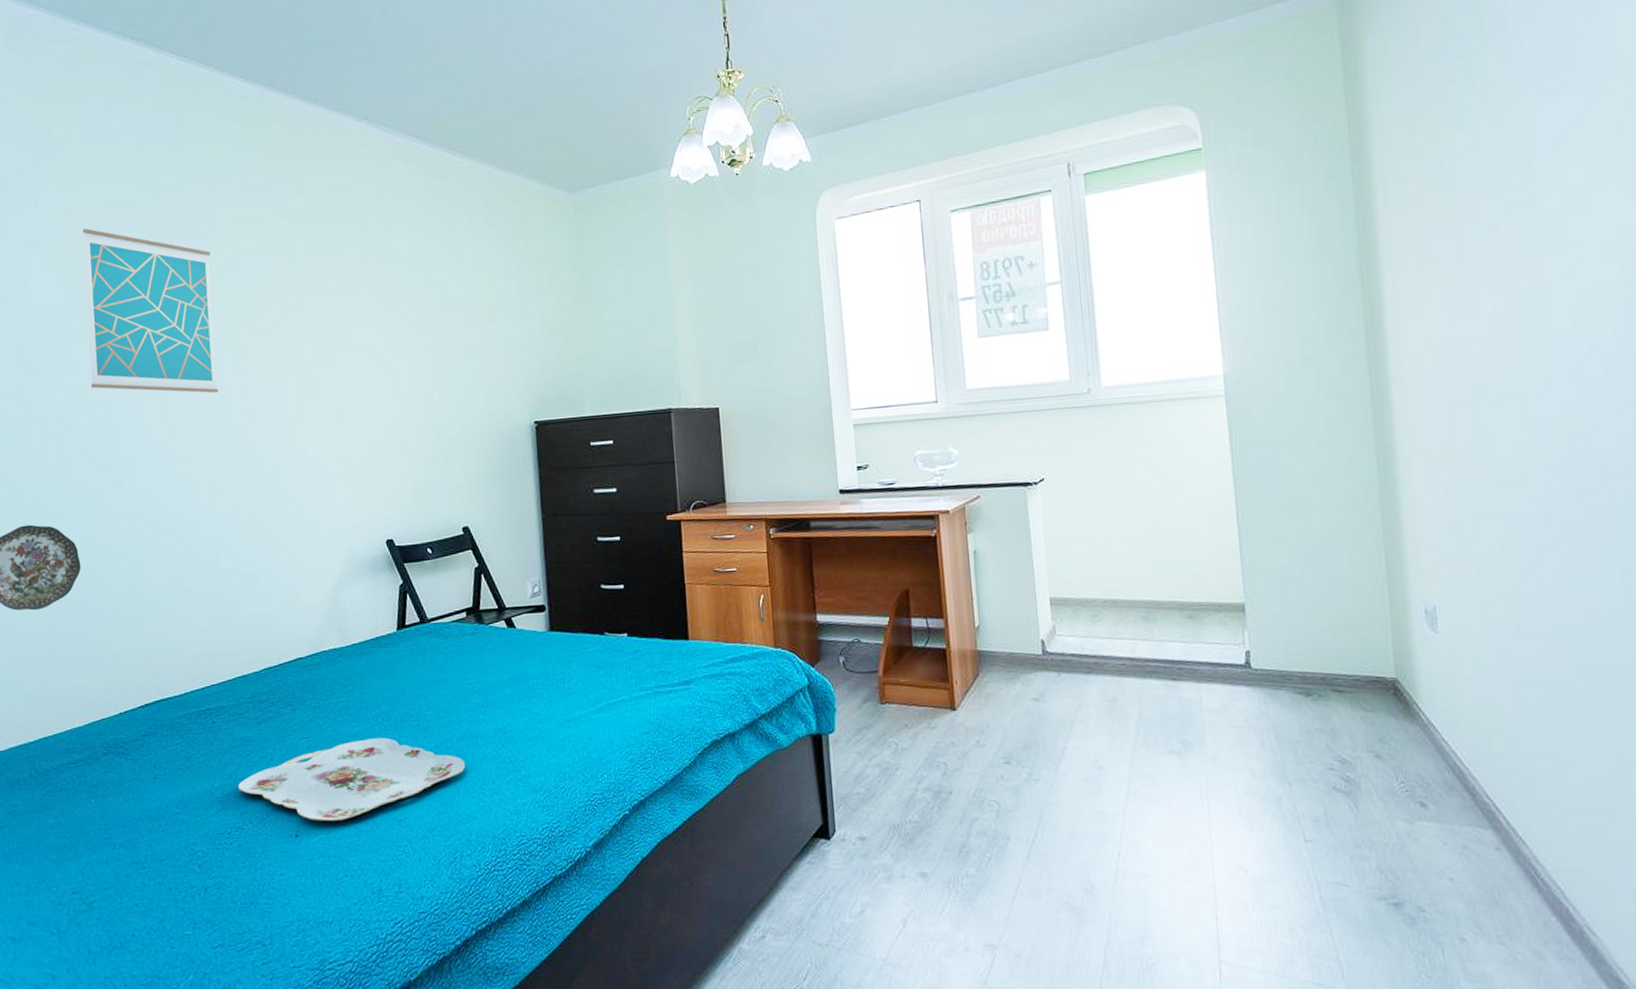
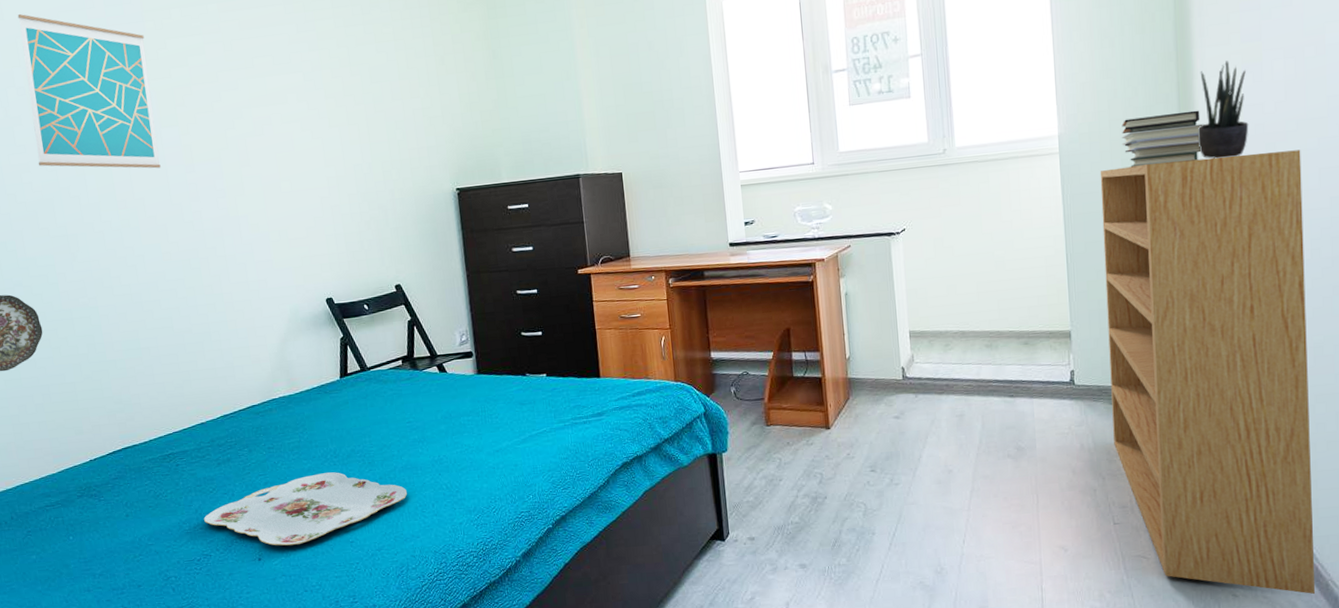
bookcase: none [1274,397,1566,944] -> present [1100,149,1315,595]
book stack: none [1299,349,1399,414] -> present [1121,110,1205,168]
potted plant: none [1391,293,1454,406] -> present [1197,60,1249,159]

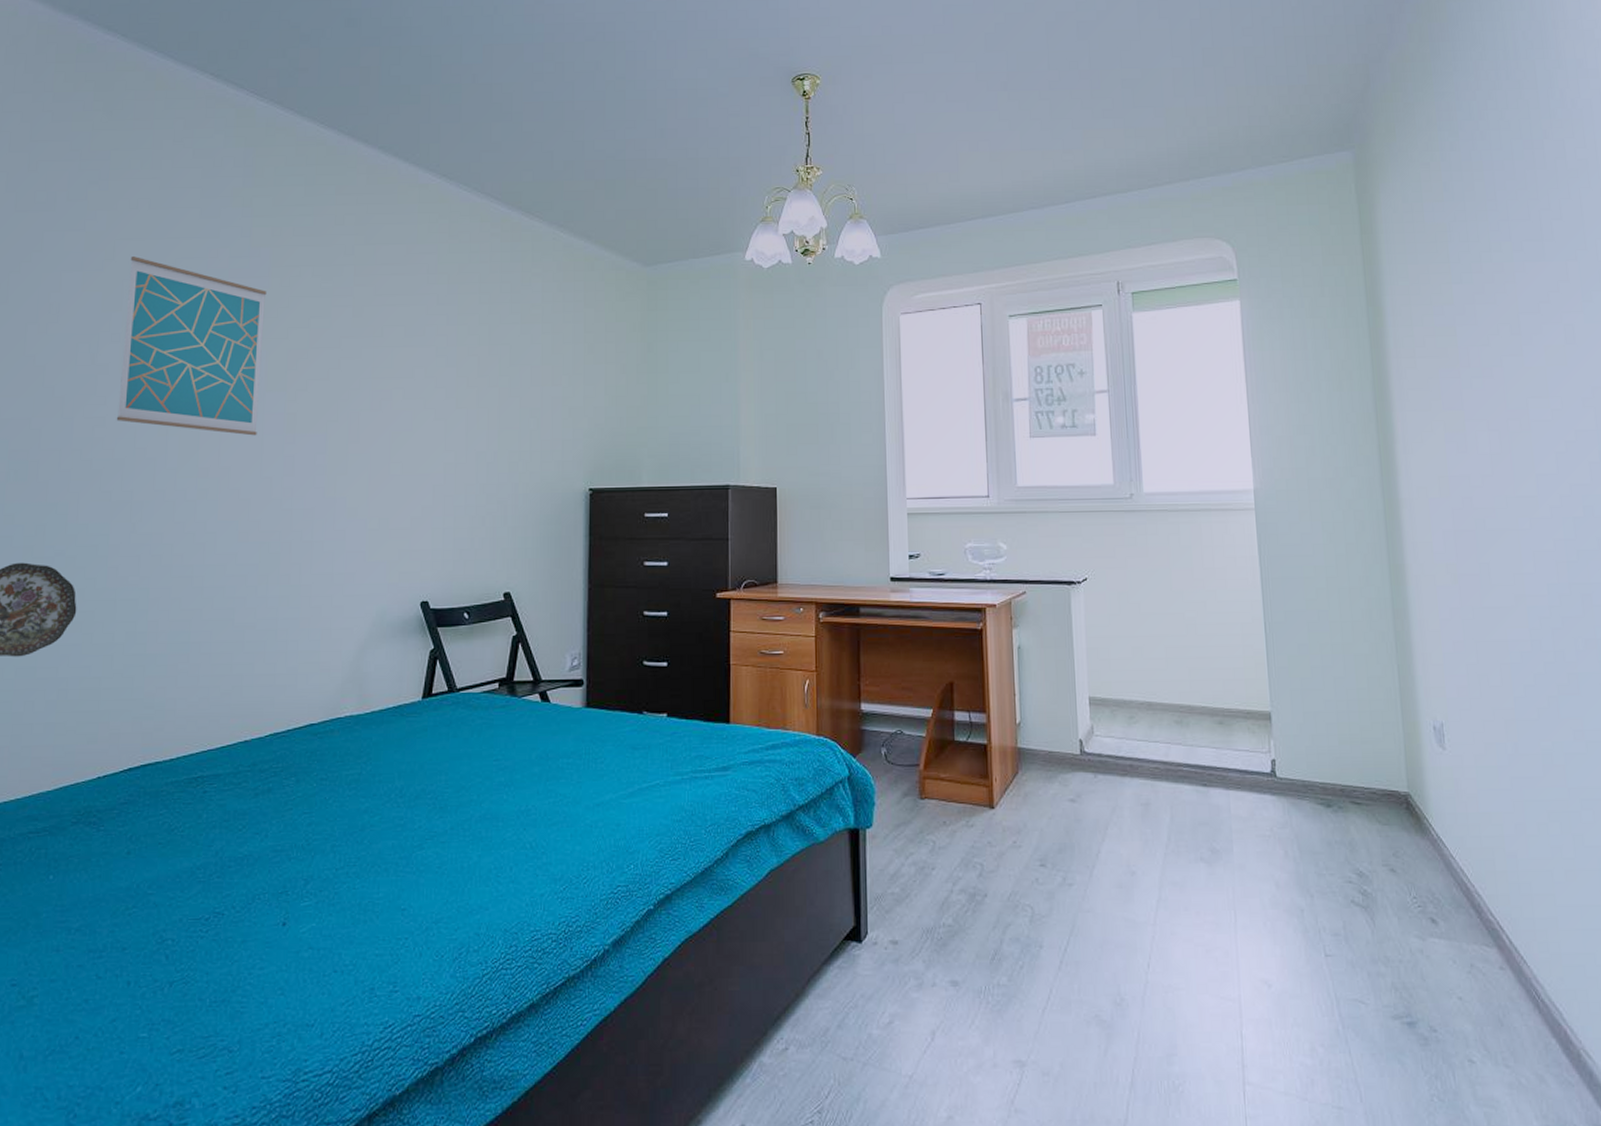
serving tray: present [204,472,407,546] -> none [224,816,481,909]
bookcase: present [1100,149,1315,595] -> none [1299,528,1565,1067]
book stack: present [1121,110,1205,168] -> none [1321,476,1409,532]
potted plant: present [1197,60,1249,159] -> none [1401,427,1456,531]

